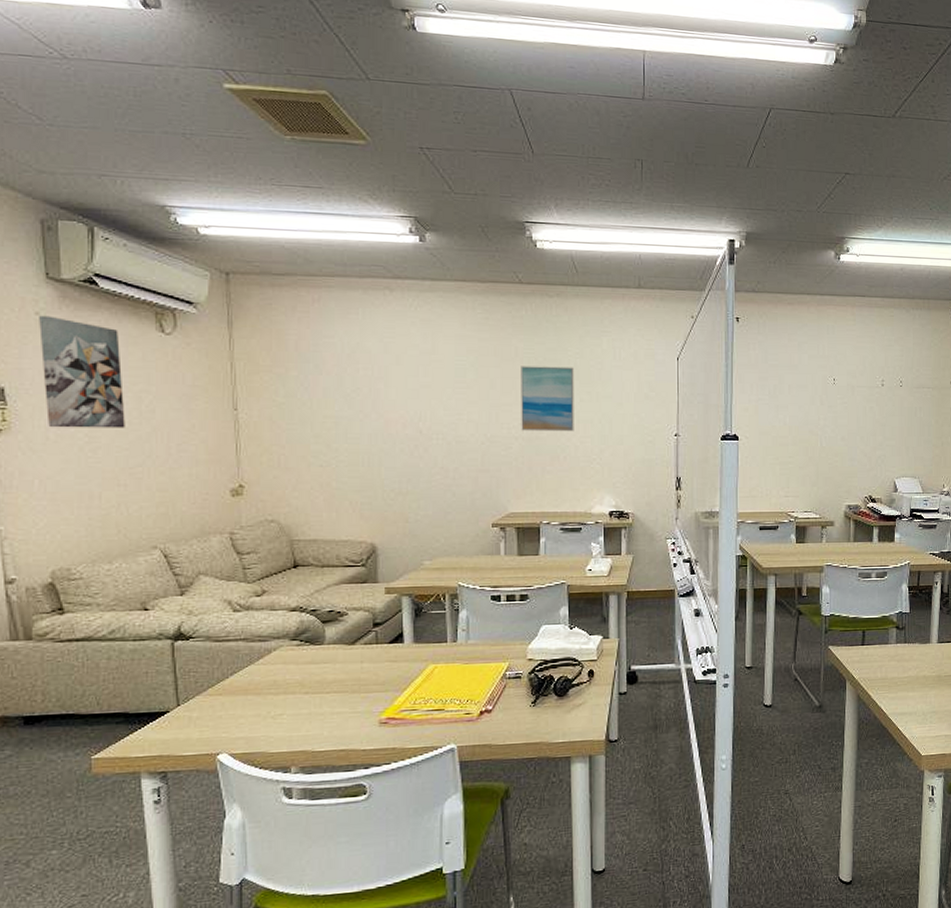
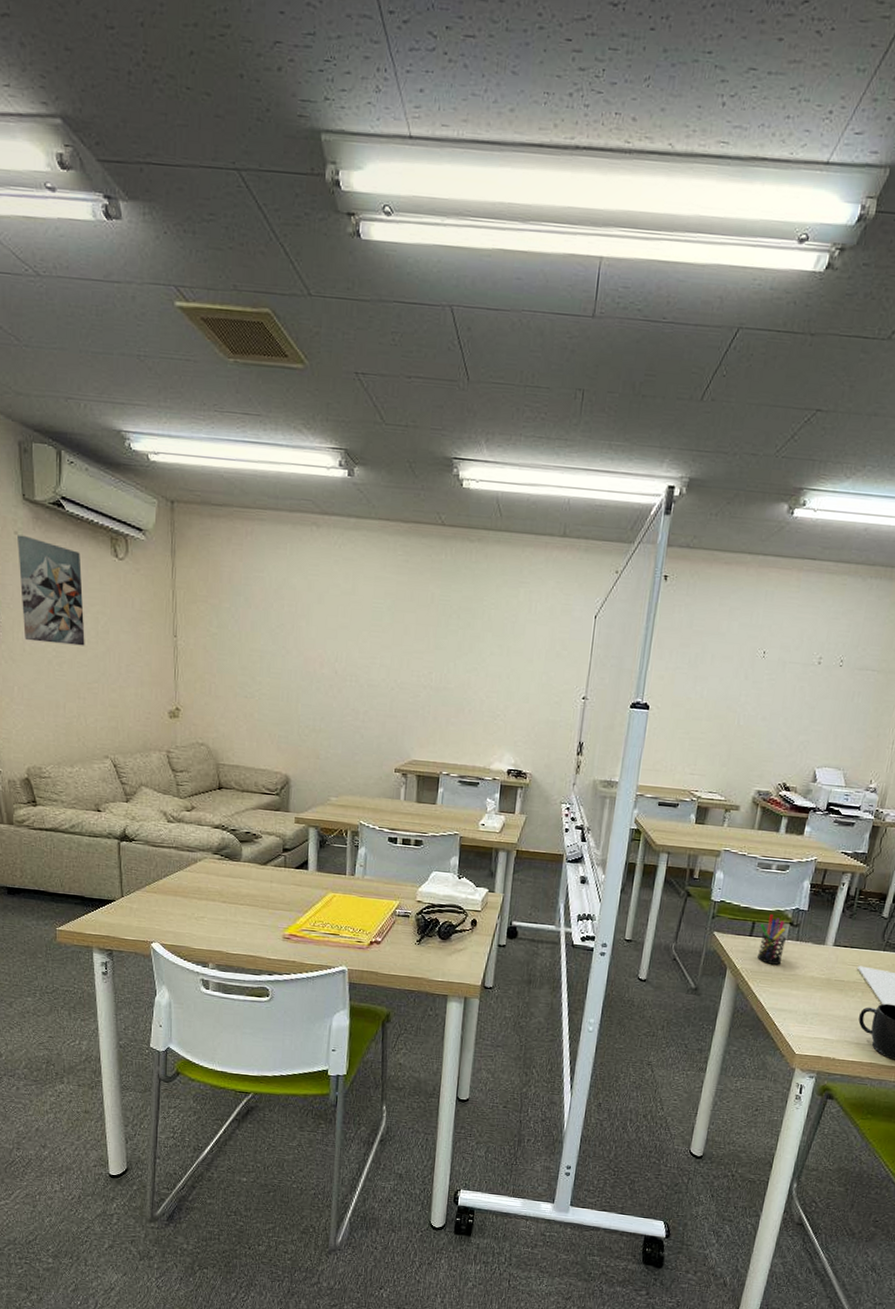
wall art: present [521,366,574,432] -> none [430,613,488,685]
pen holder: none [870,621,896,670] -> present [757,914,787,965]

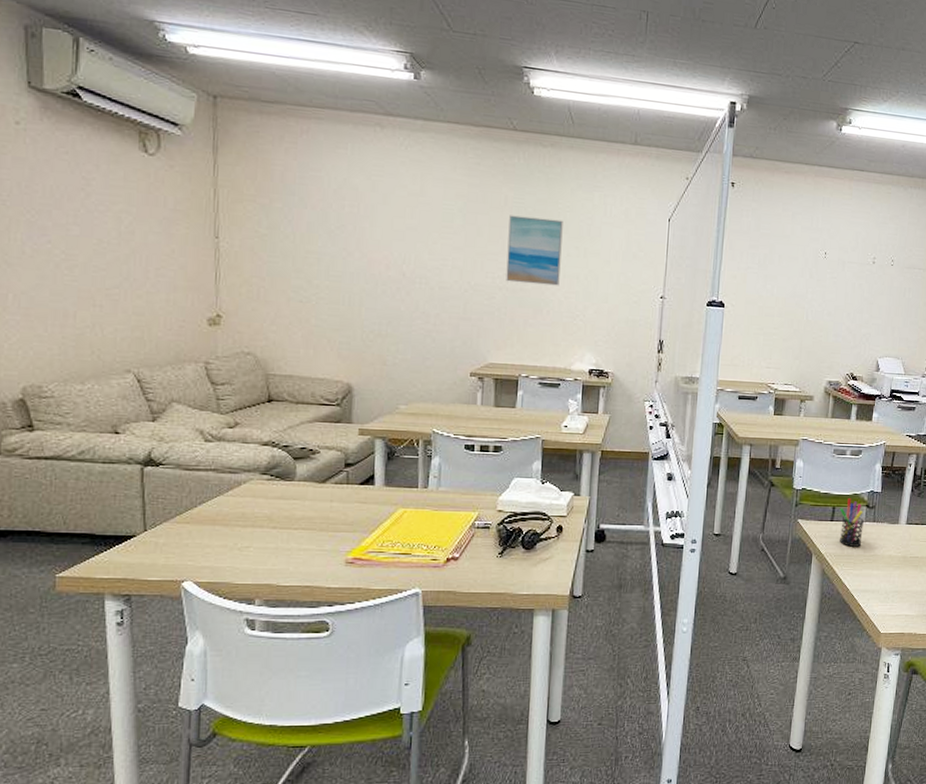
wall art: present [18,535,85,646] -> none [19,125,104,248]
wall art: none [430,613,488,685] -> present [506,215,563,286]

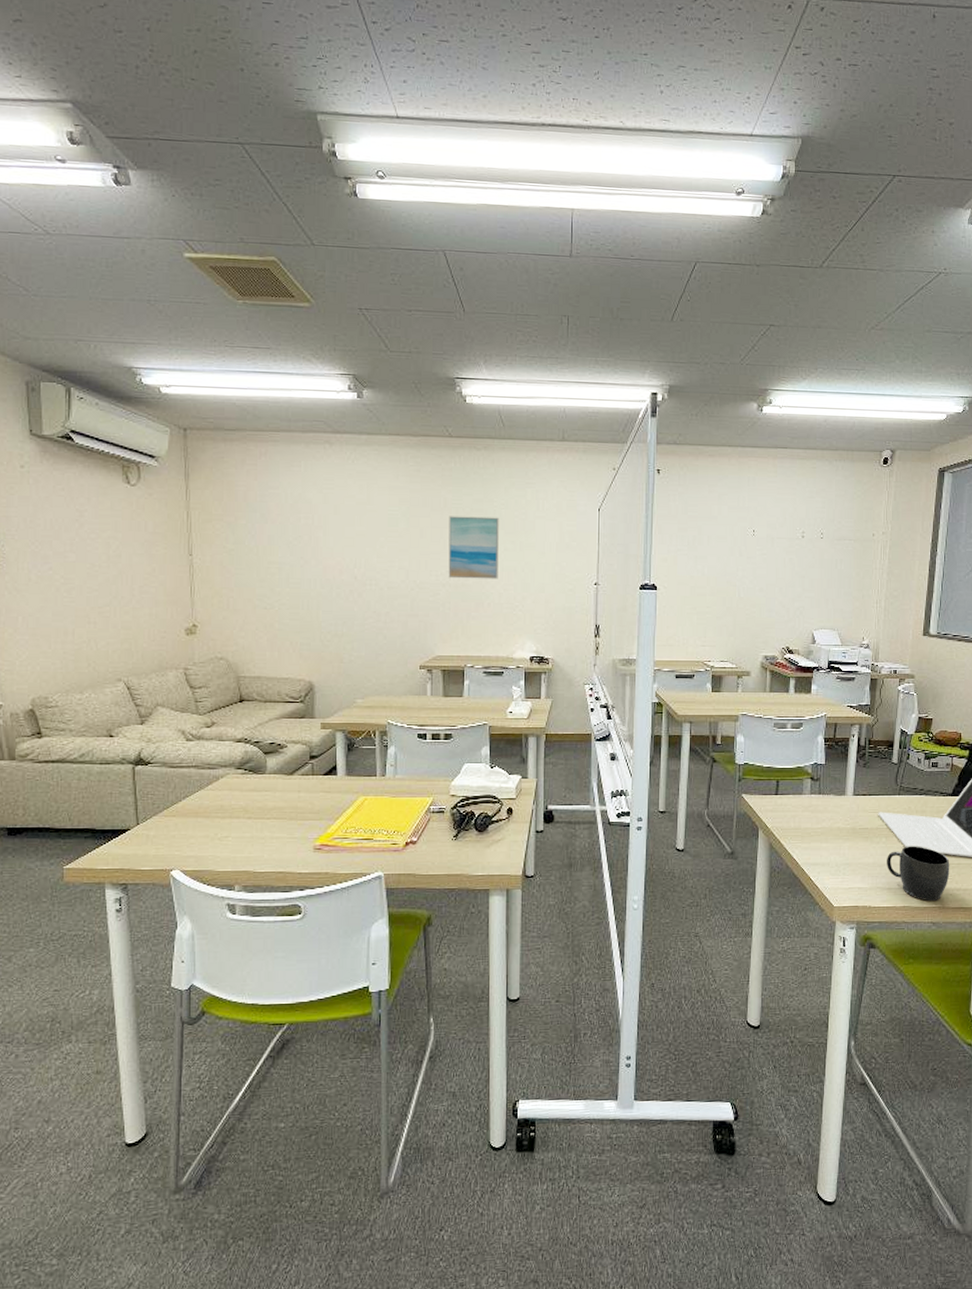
pen holder: present [839,498,865,547] -> none [784,771,810,820]

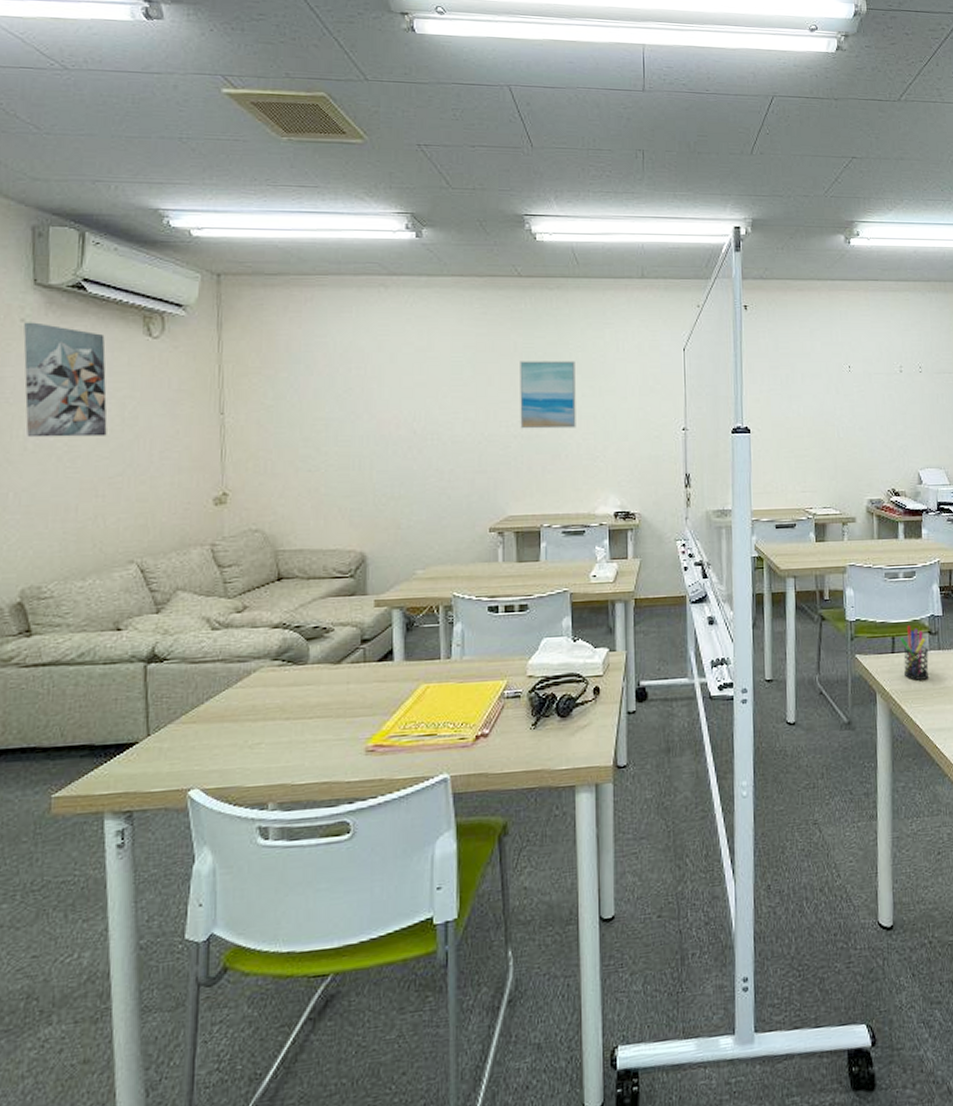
wall art: none [24,468,96,571] -> present [23,322,107,438]
pen holder: none [784,771,810,820] -> present [900,626,929,680]

